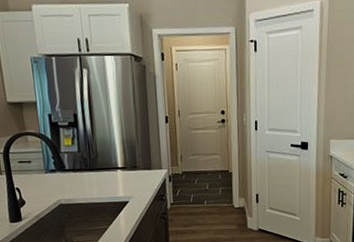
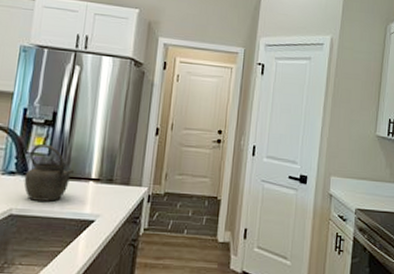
kettle: none [63,143,104,191] -> present [23,144,75,202]

